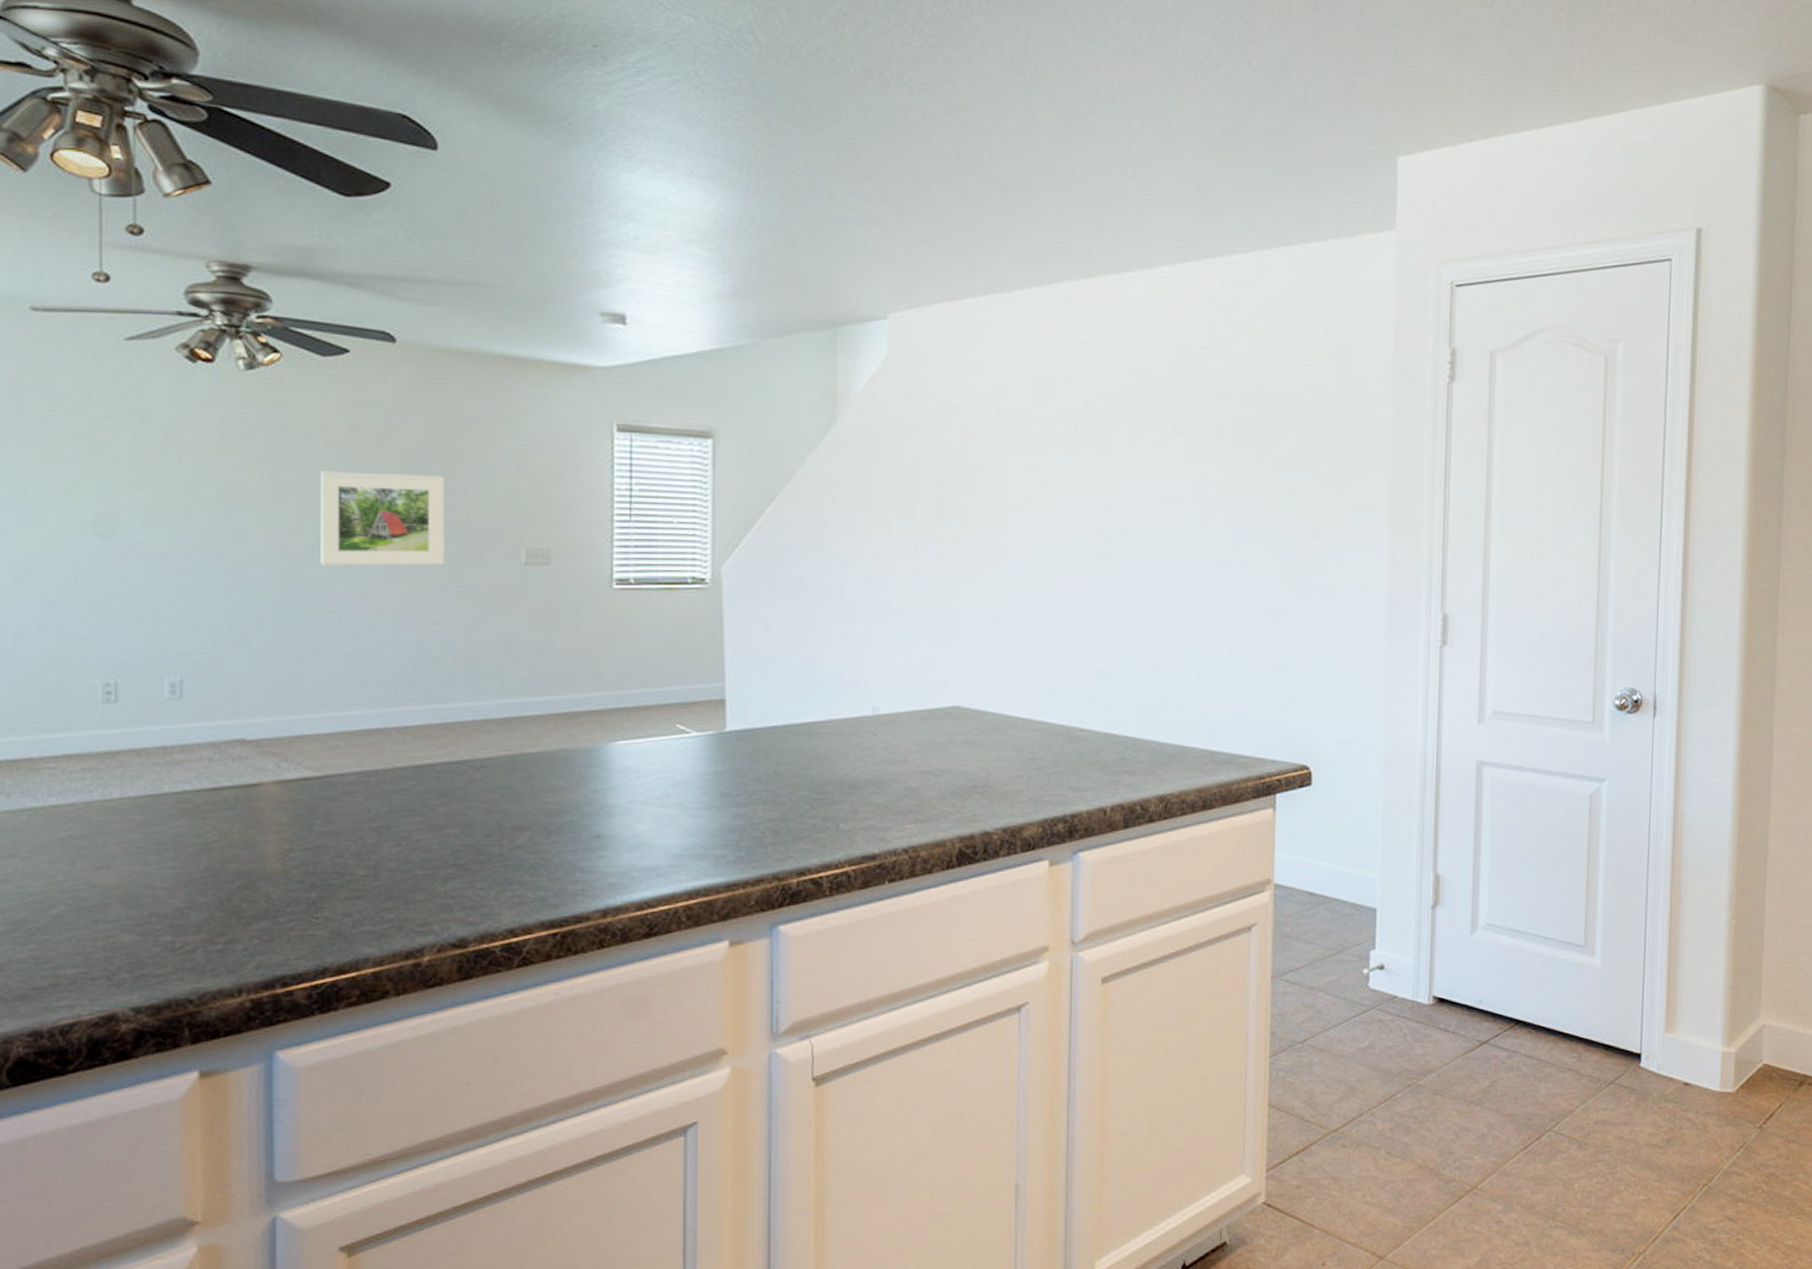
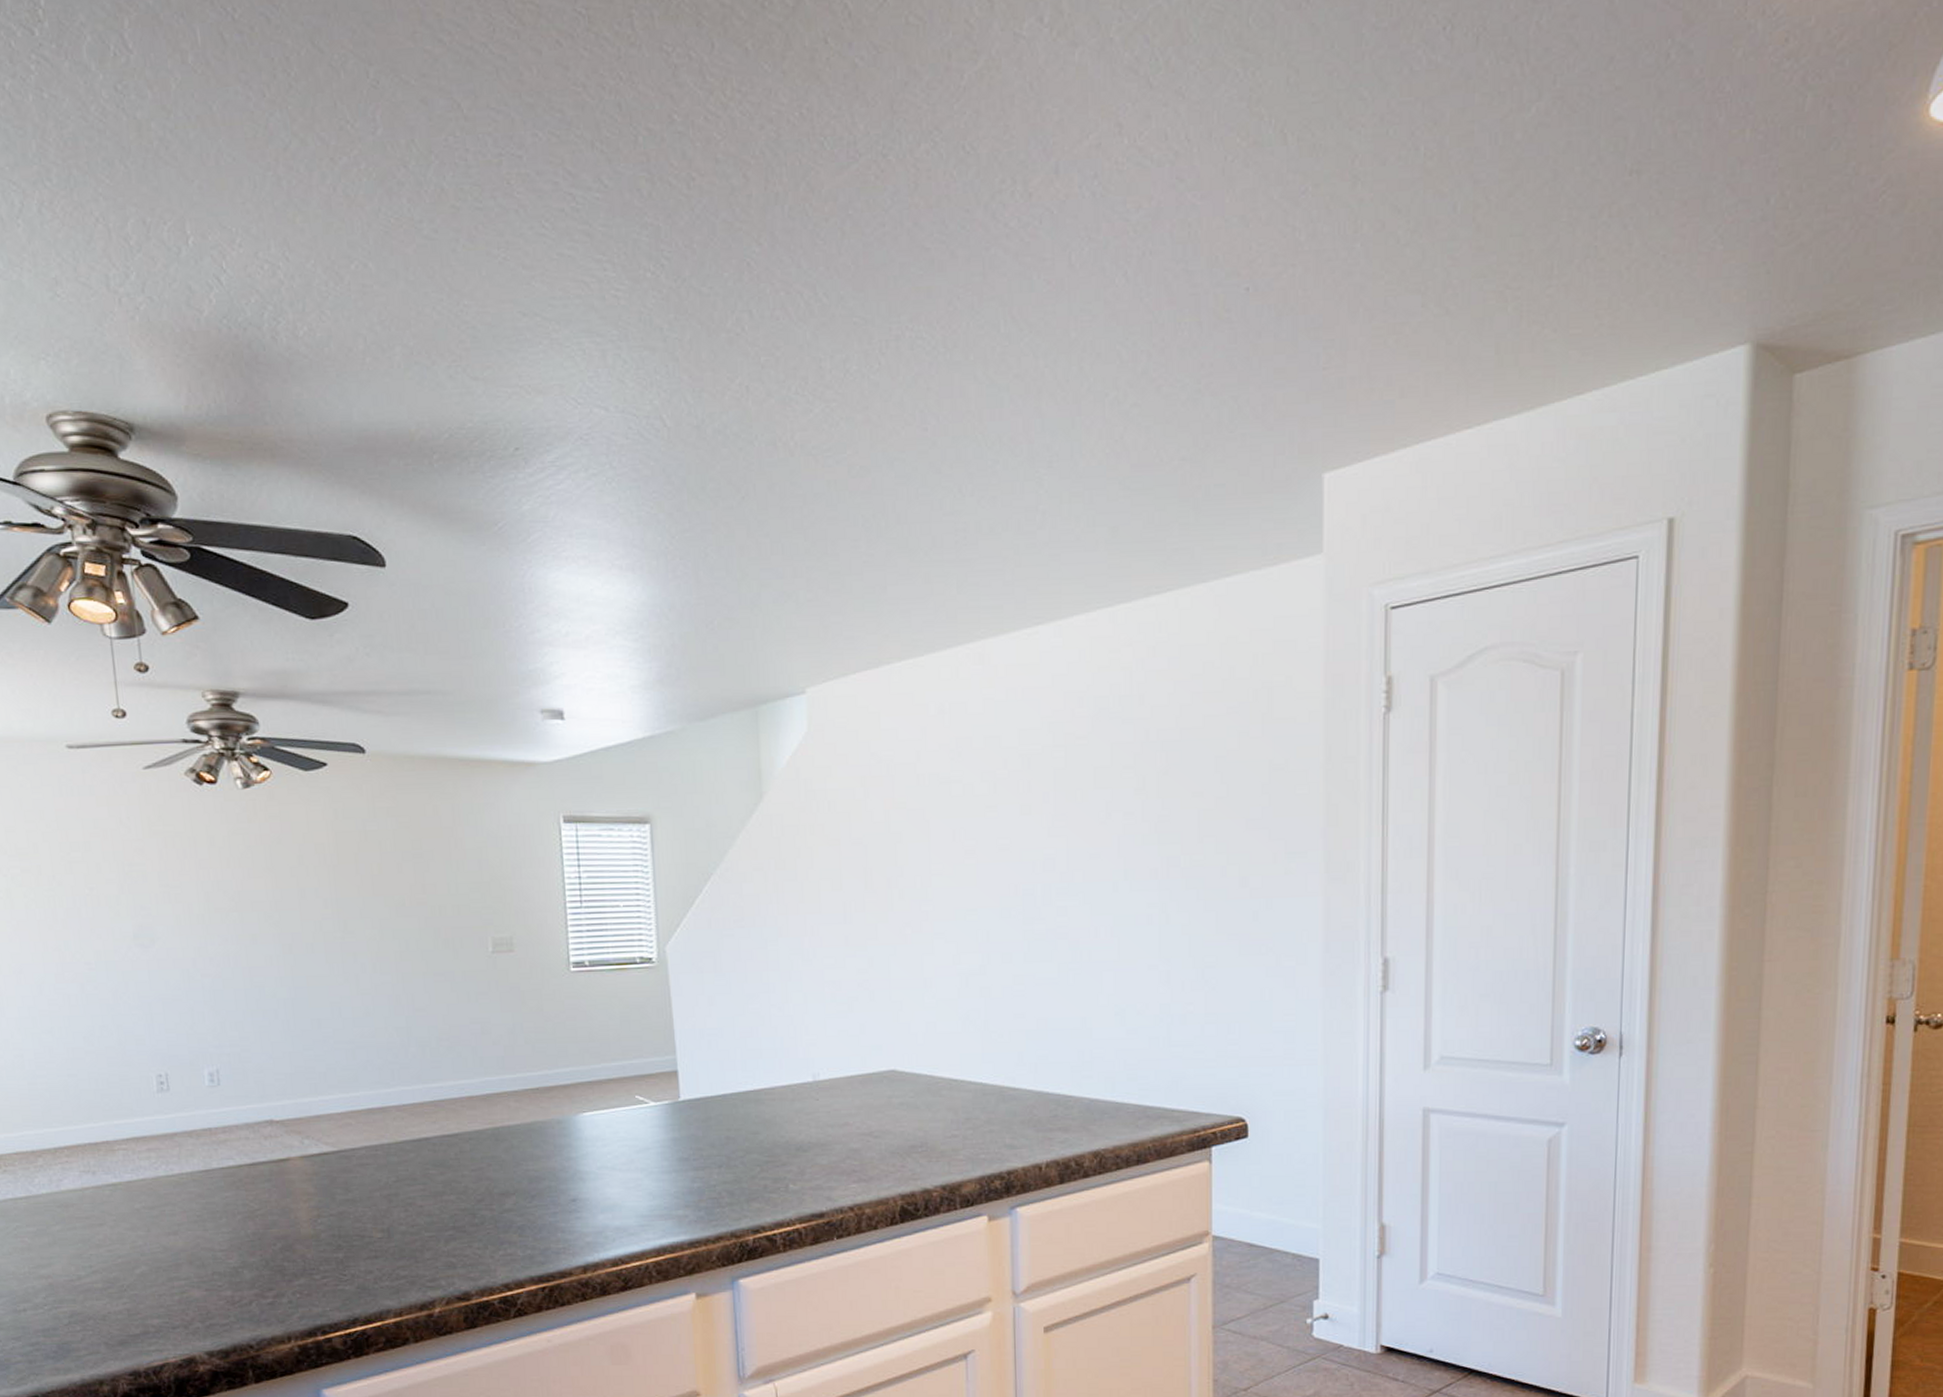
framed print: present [320,471,445,566] -> none [312,875,424,963]

